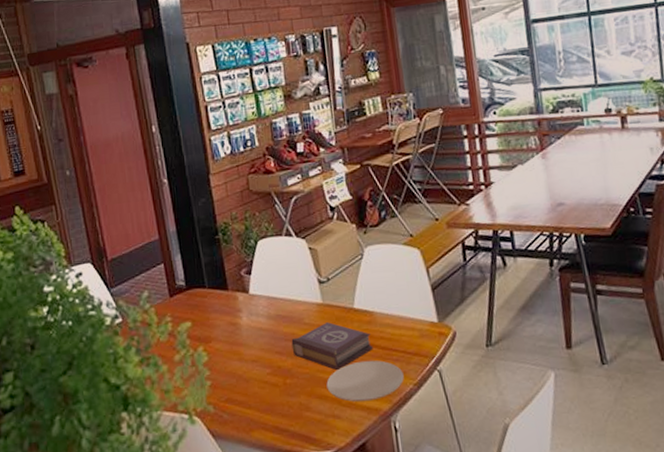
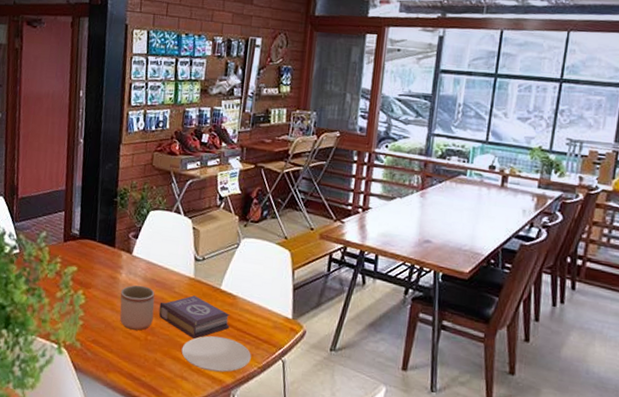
mug: none [245,325,288,377] -> present [119,285,155,330]

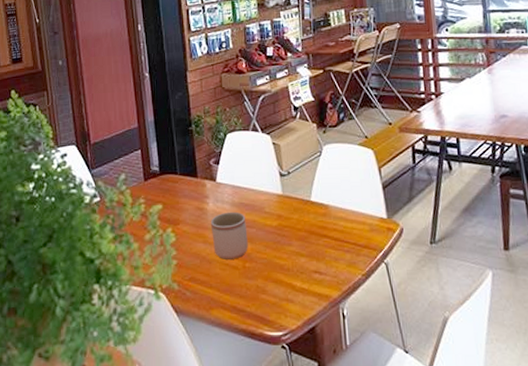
book: present [158,295,230,339] -> none [252,212,327,258]
plate: present [181,335,251,373] -> none [282,250,354,289]

